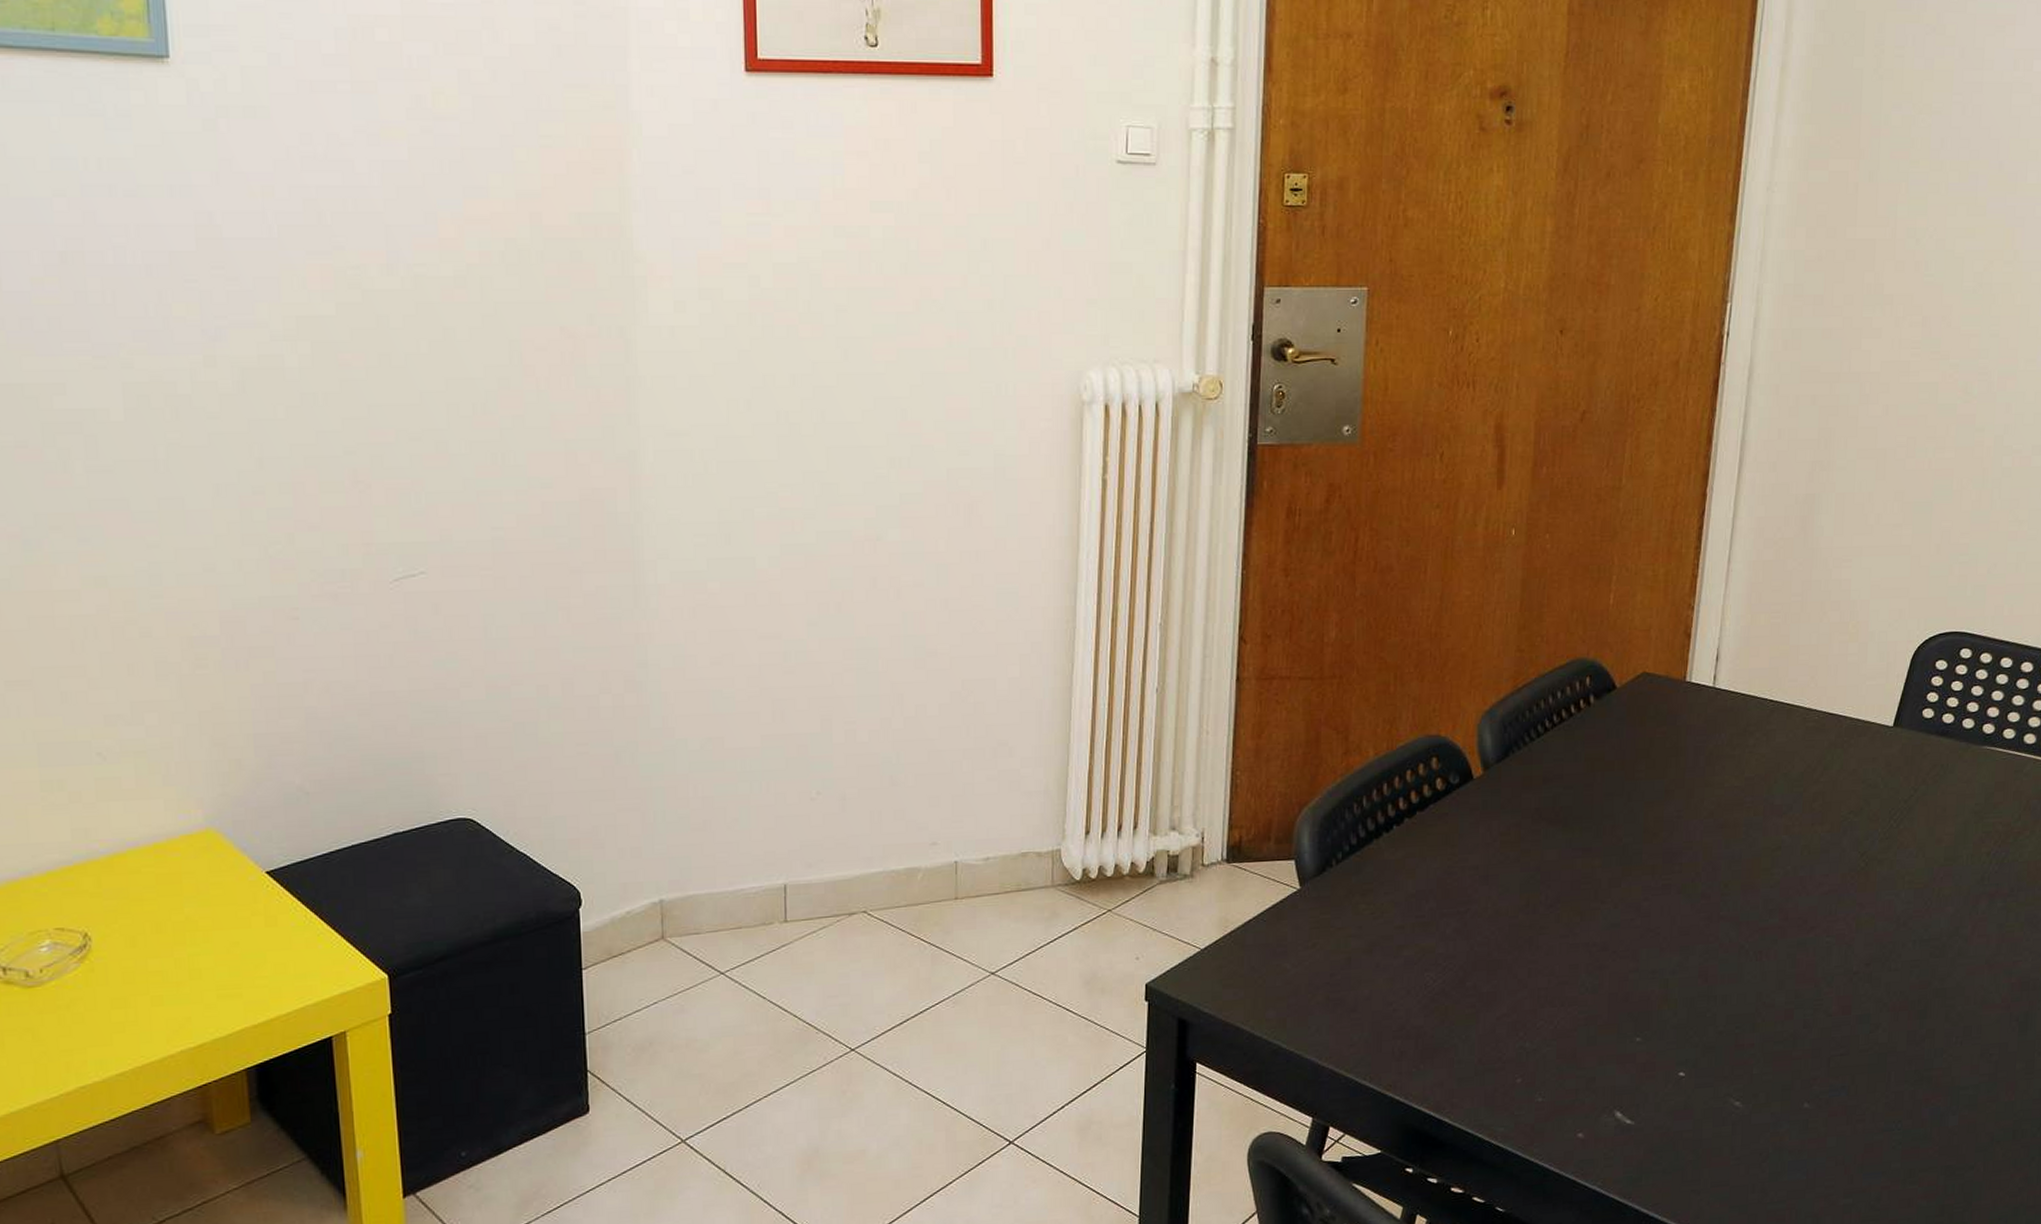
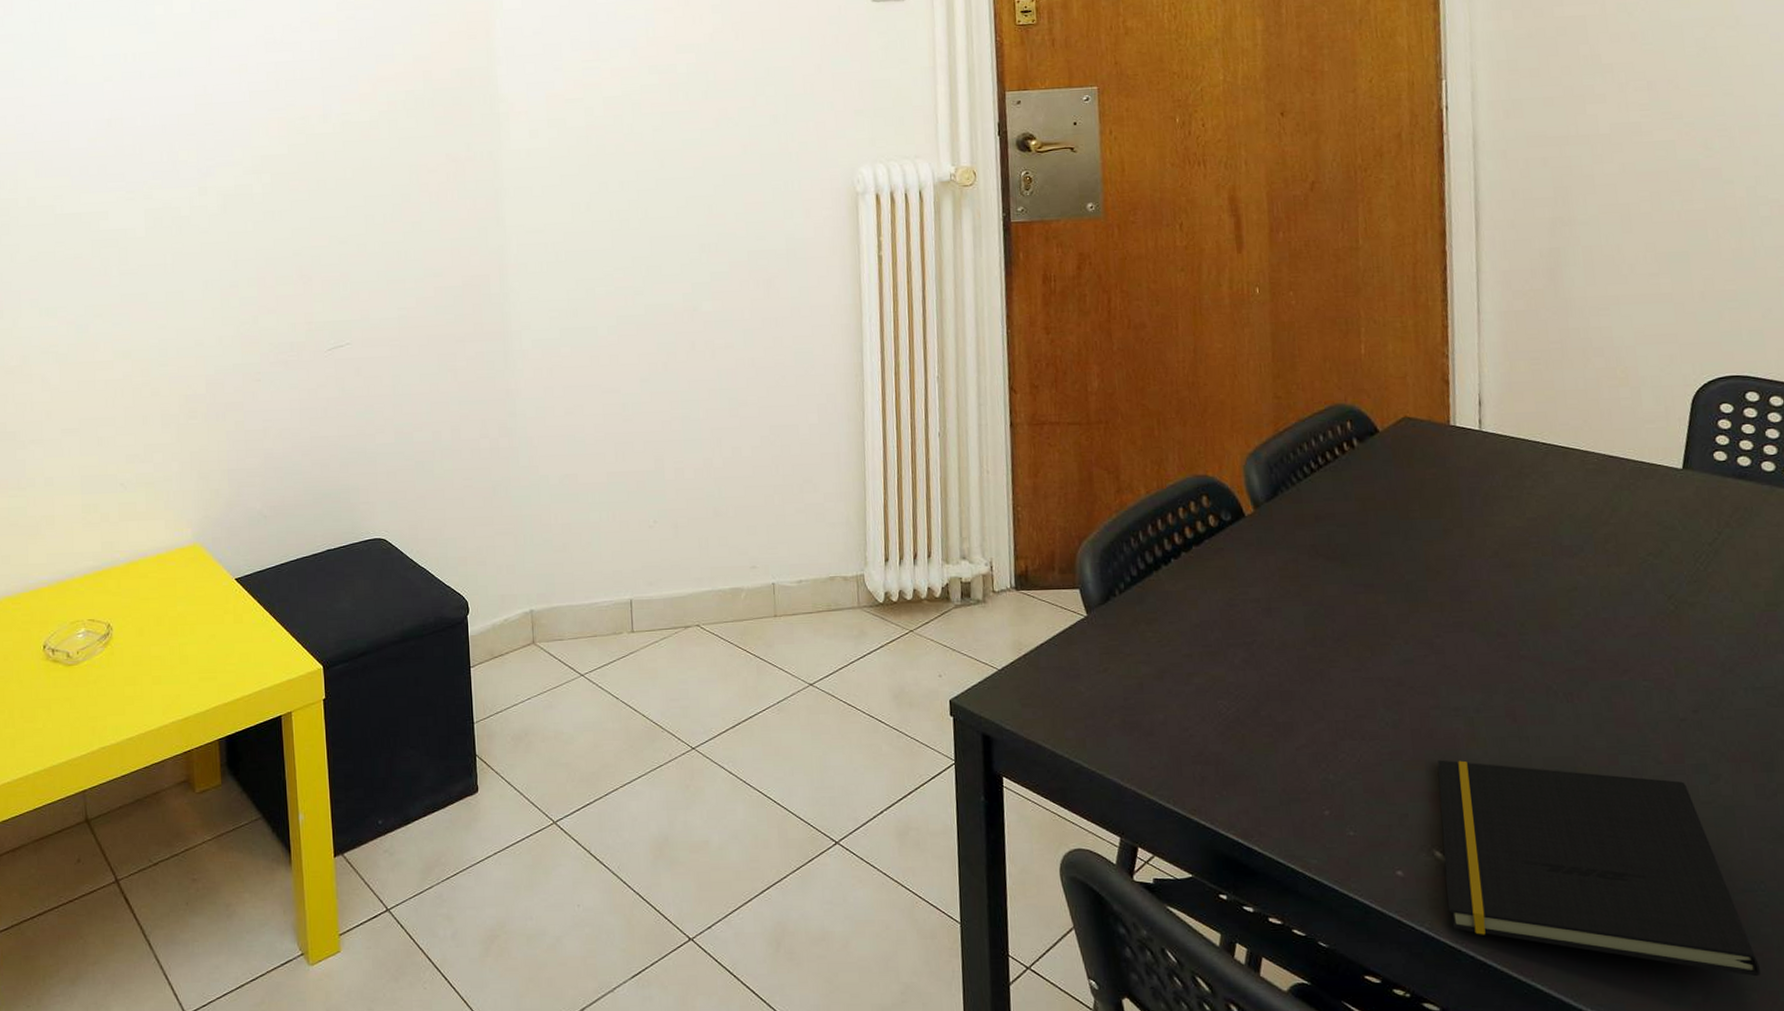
notepad: none [1620,1022,1886,1208] -> present [1438,759,1761,977]

